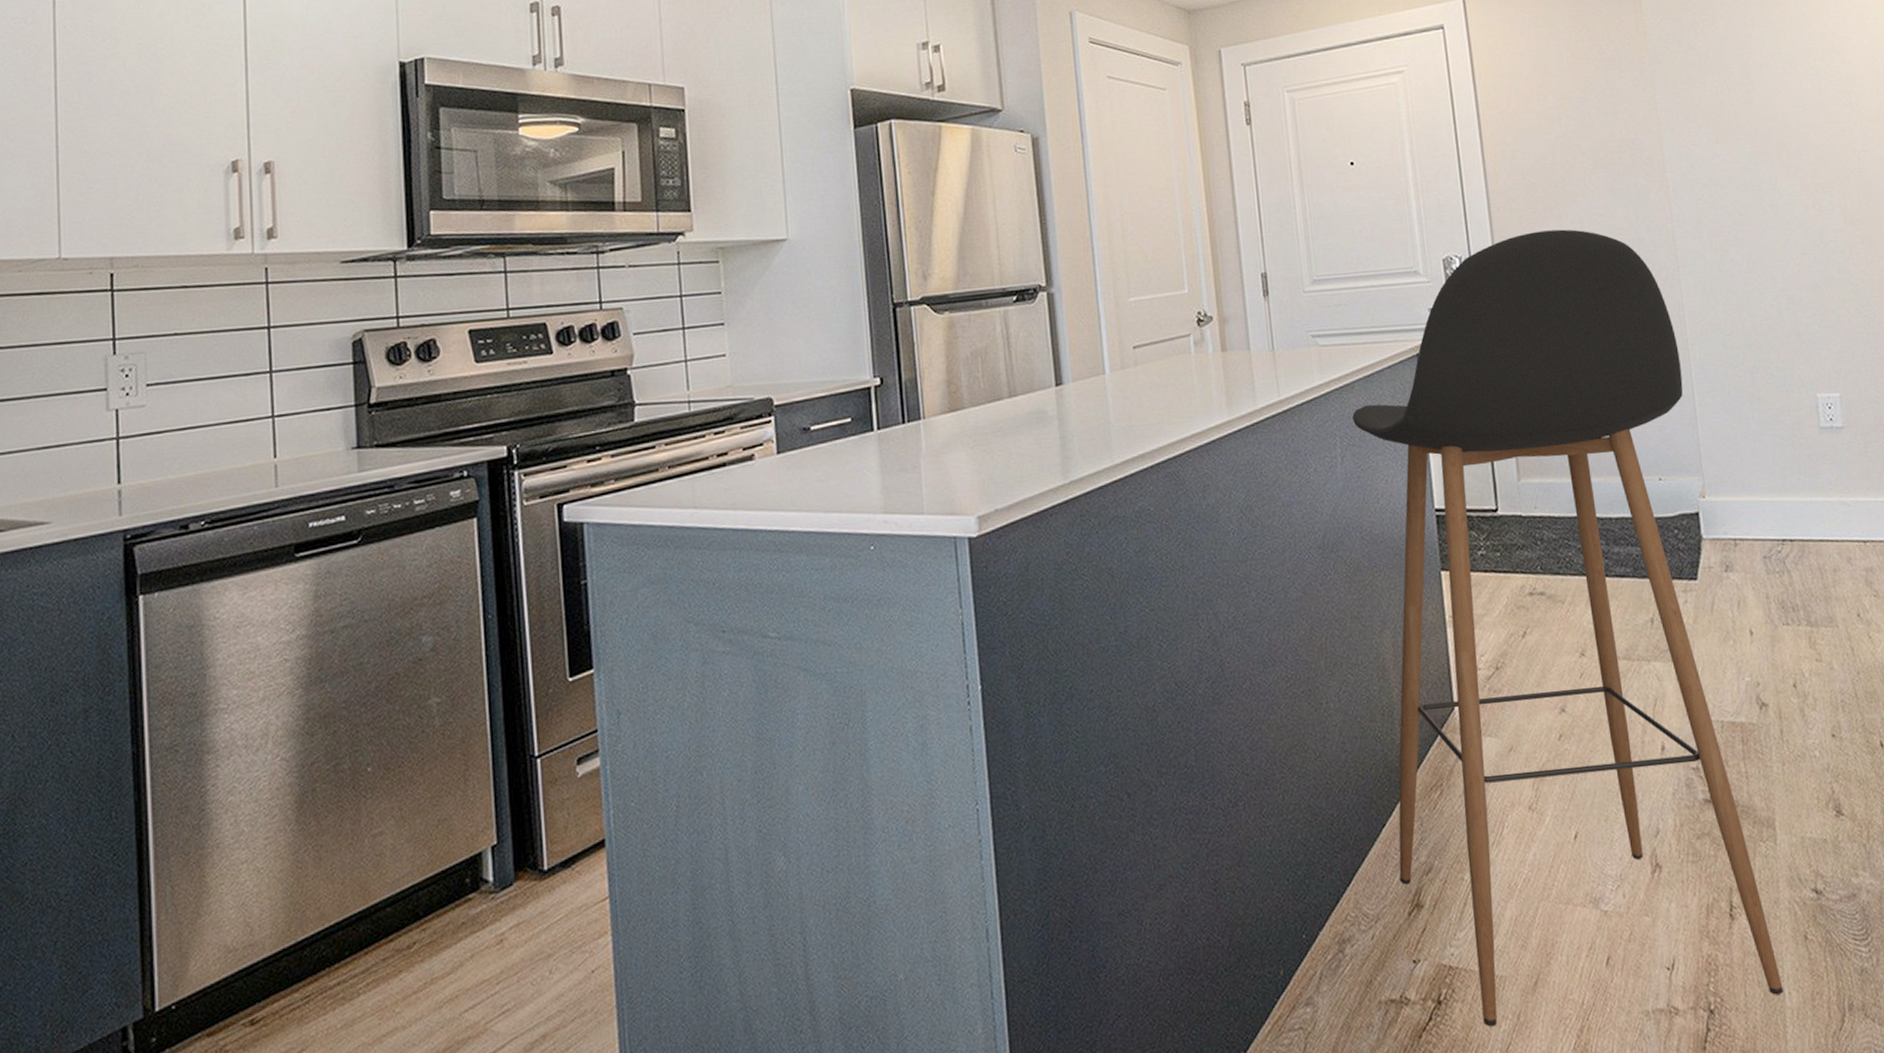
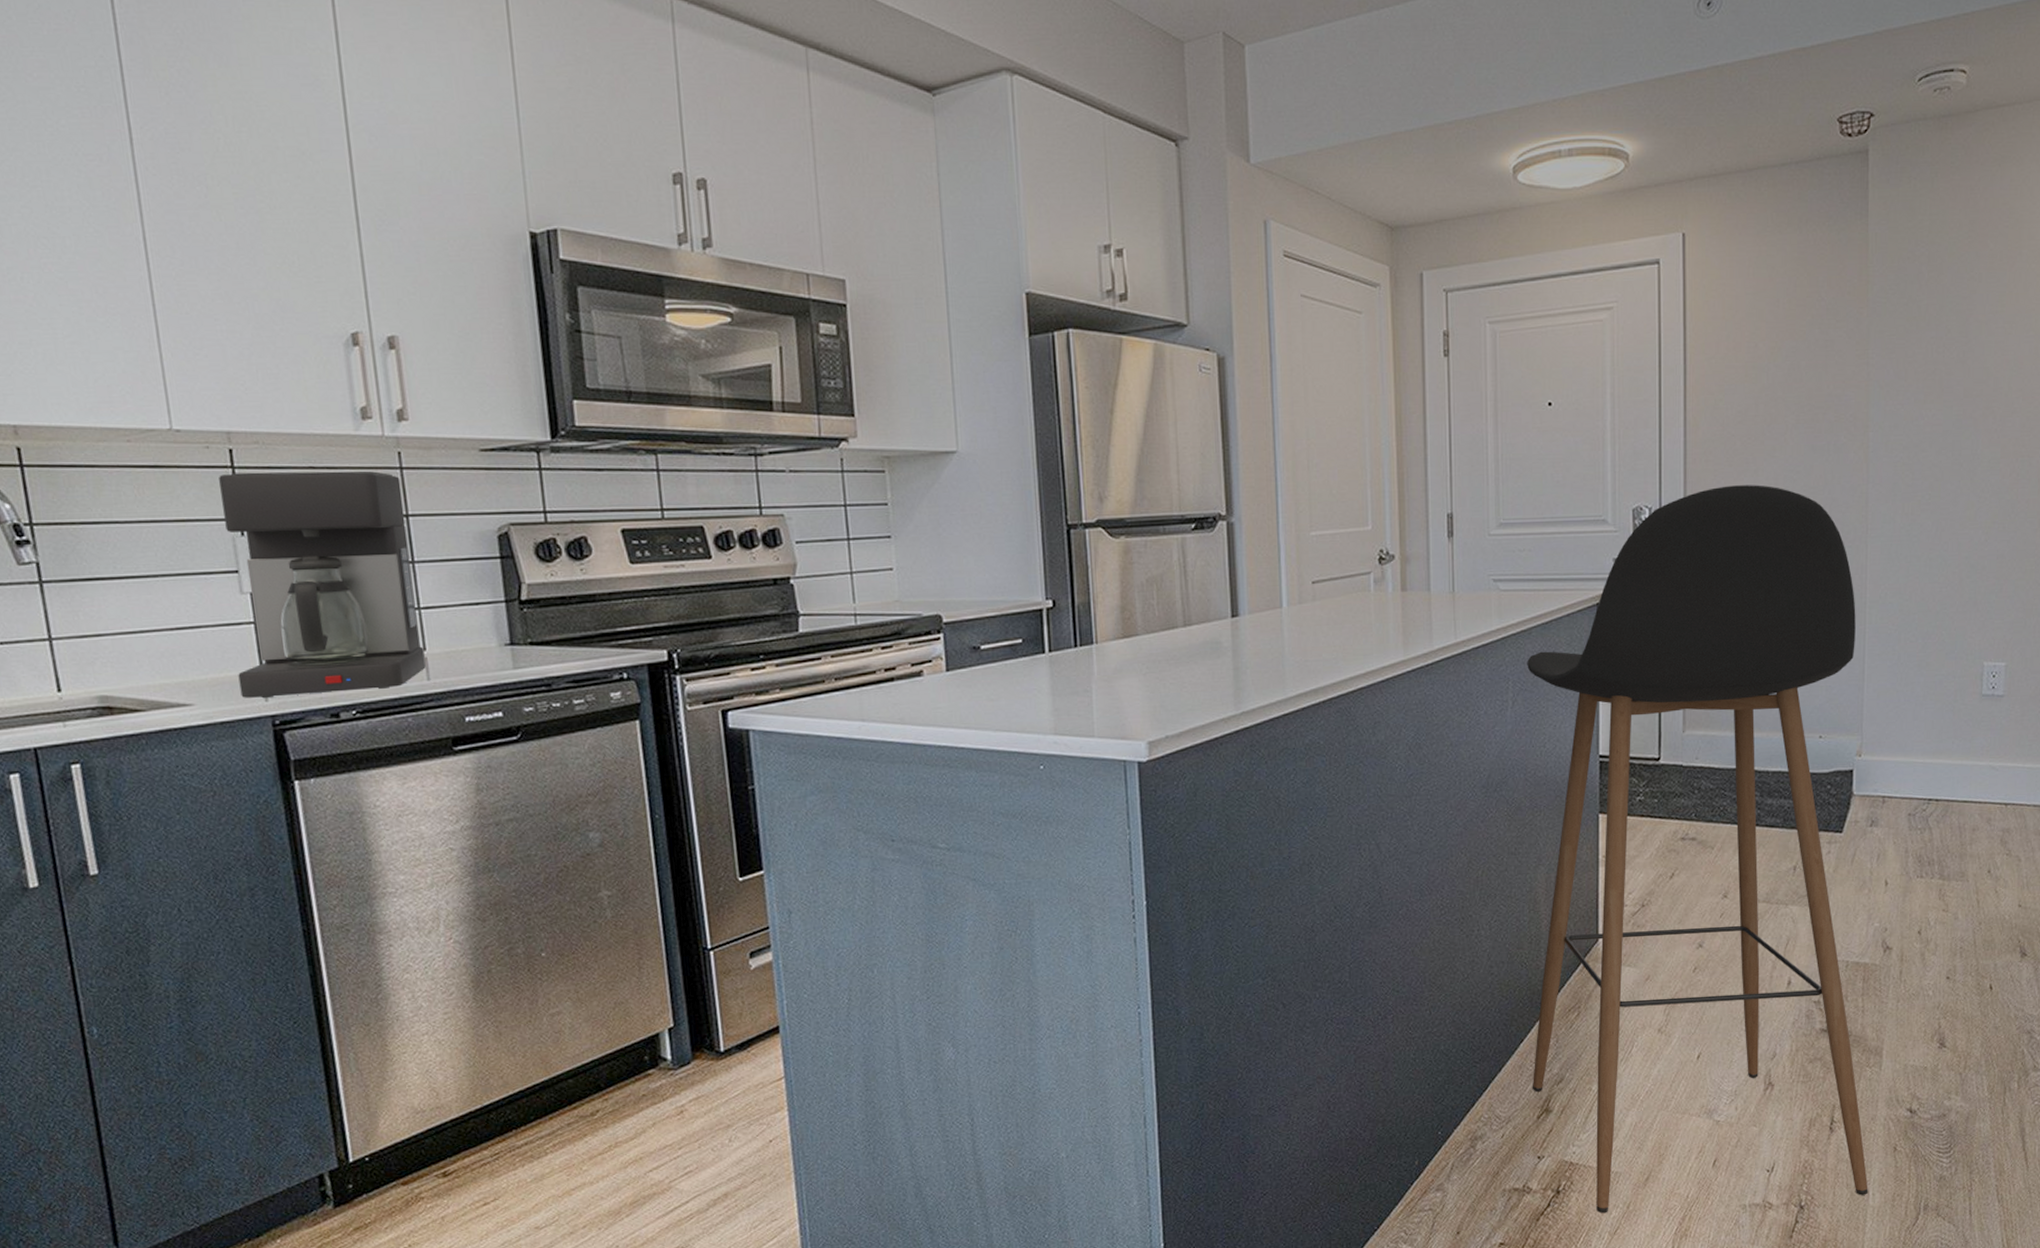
coffee maker: none [96,287,275,514] -> present [219,471,426,699]

